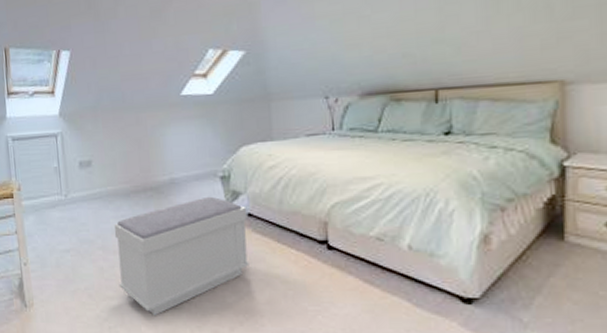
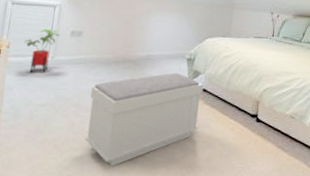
house plant: none [33,162,69,215] -> present [24,28,61,72]

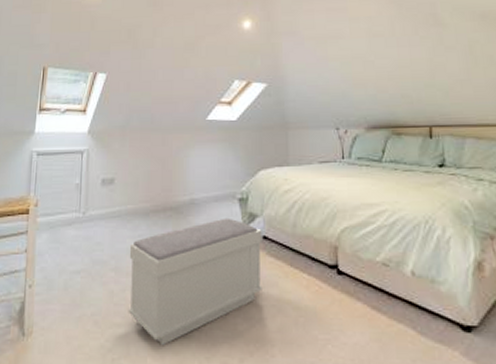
house plant: present [24,28,61,72] -> none [53,179,91,233]

